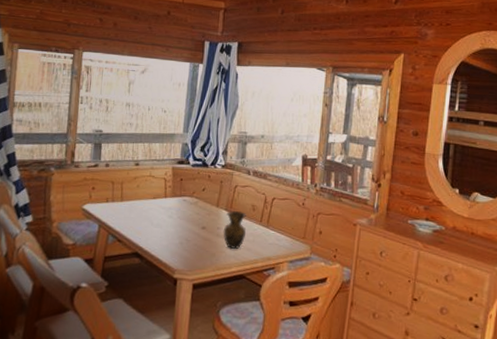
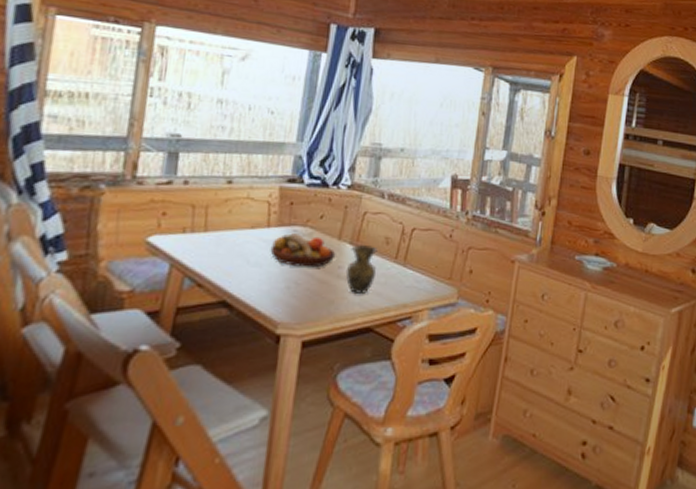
fruit bowl: none [167,202,215,228] -> present [270,233,336,268]

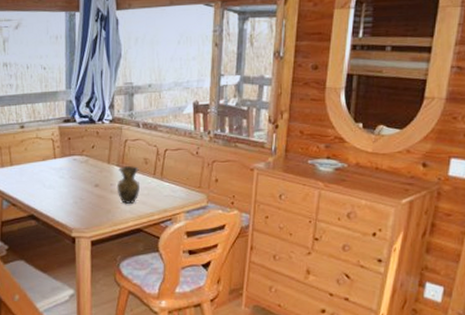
fruit bowl: present [270,233,336,268] -> none [59,161,108,187]

